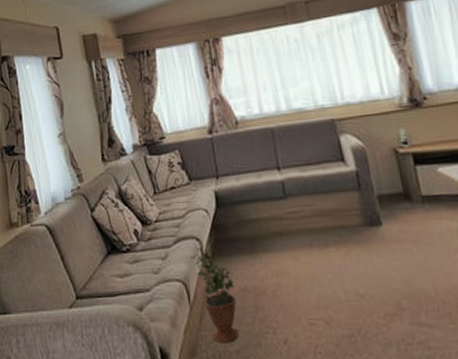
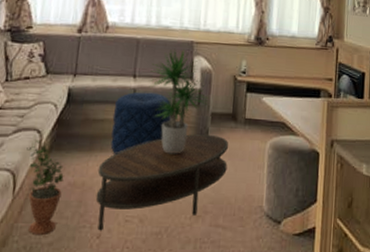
pouf: none [266,182,331,254] -> present [110,92,171,154]
coffee table: none [266,220,415,336] -> present [95,134,228,231]
potted plant: none [293,129,370,247] -> present [149,48,209,154]

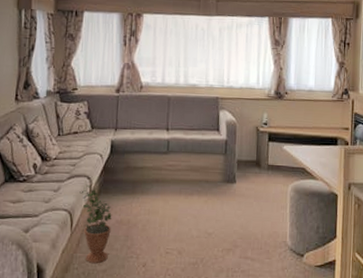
coffee table: present [95,134,228,231] -> none [140,179,254,261]
pouf: present [110,92,171,154] -> none [150,143,201,197]
potted plant: present [149,48,209,154] -> none [180,104,235,197]

